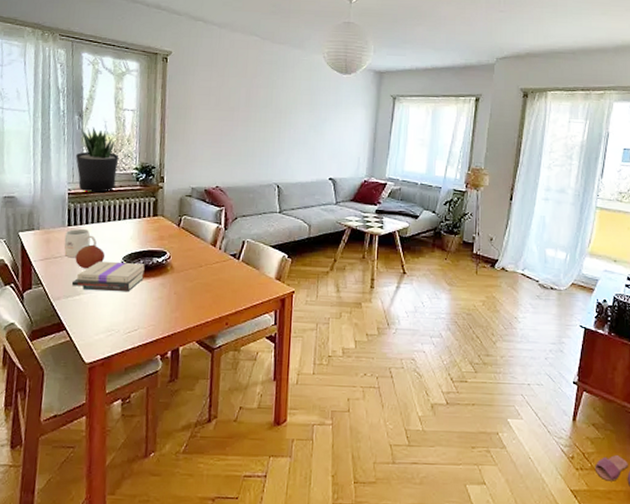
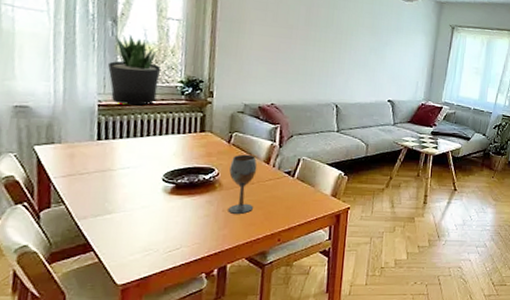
mug: present [64,228,97,258] -> none [92,143,133,175]
books: present [72,261,145,291] -> none [102,177,190,209]
fruit: present [75,244,106,269] -> none [106,160,143,187]
wine glass: none [179,237,205,297] -> present [228,154,258,214]

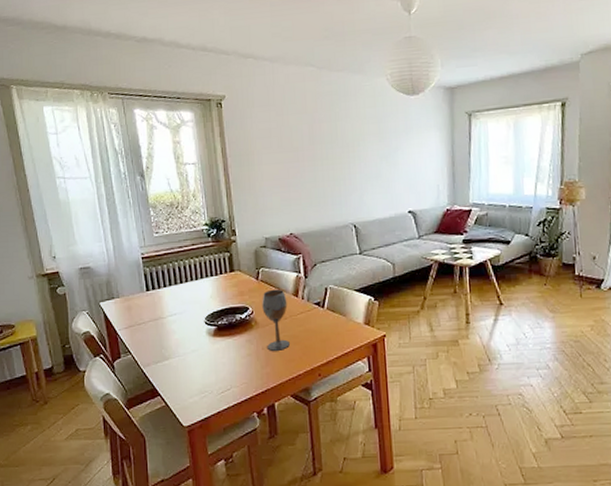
planter: present [108,34,160,106] -> none [144,186,187,255]

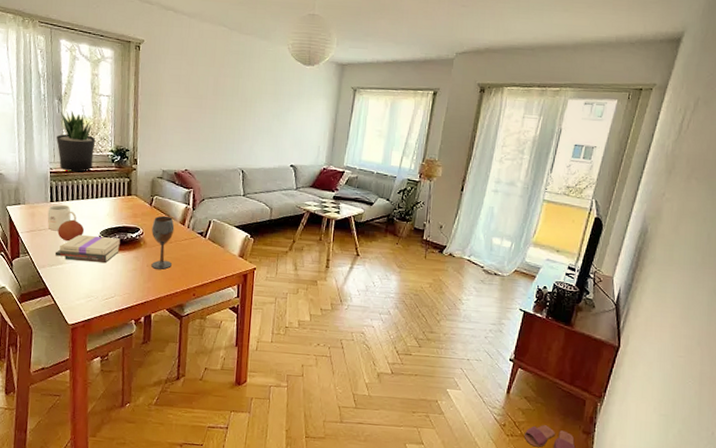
planter: none [144,186,187,255] -> present [56,110,95,172]
mug: none [145,292,177,323] -> present [47,204,77,231]
fruit: none [158,307,188,333] -> present [57,219,85,242]
books: none [160,322,229,353] -> present [55,234,120,263]

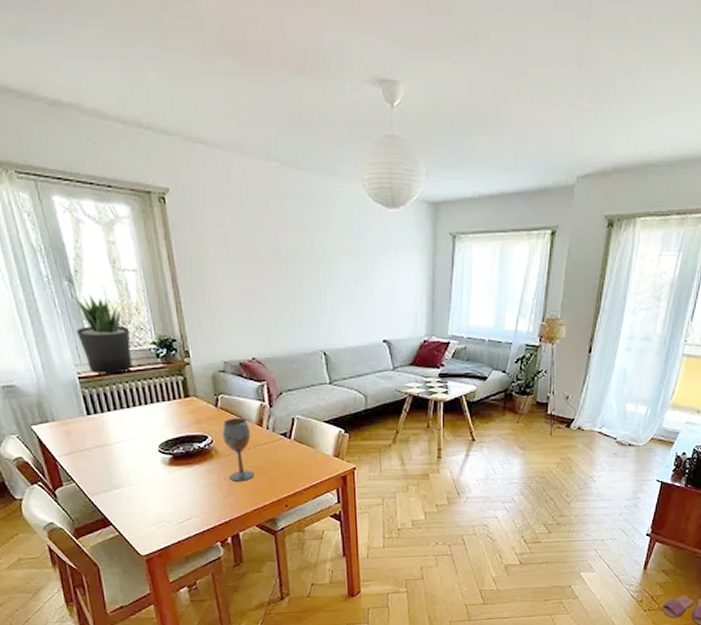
mug: present [47,204,77,231] -> none [86,416,125,450]
books: present [55,234,120,263] -> none [108,450,187,482]
fruit: present [57,219,85,242] -> none [104,433,139,461]

